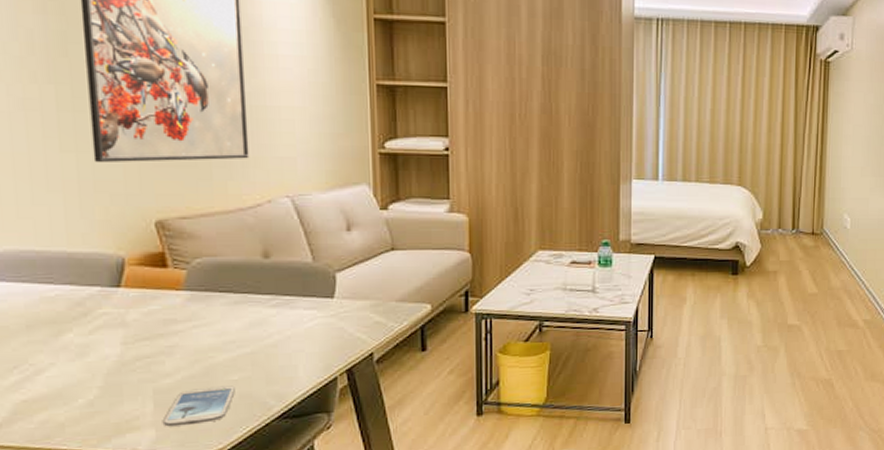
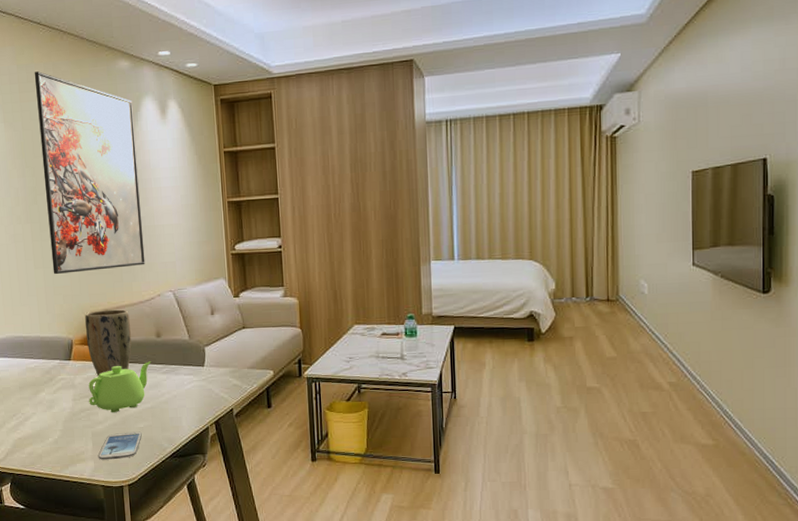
plant pot: none [146,218,223,310] -> present [84,309,132,376]
teapot: none [149,290,254,360] -> present [88,361,152,412]

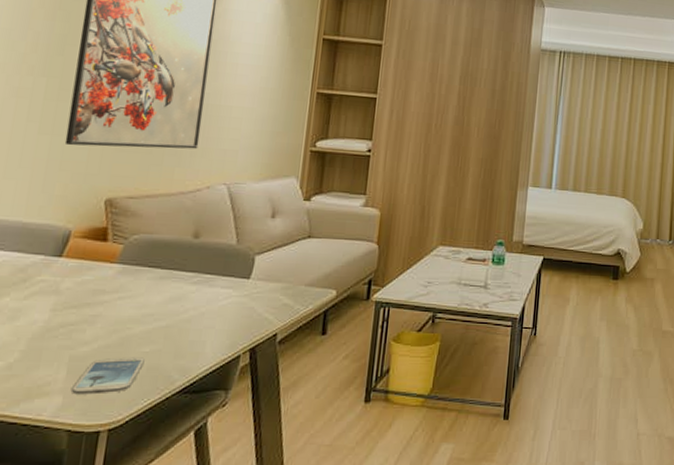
plant pot: present [84,309,132,376] -> none [91,197,162,281]
teapot: present [88,361,152,412] -> none [75,267,180,330]

